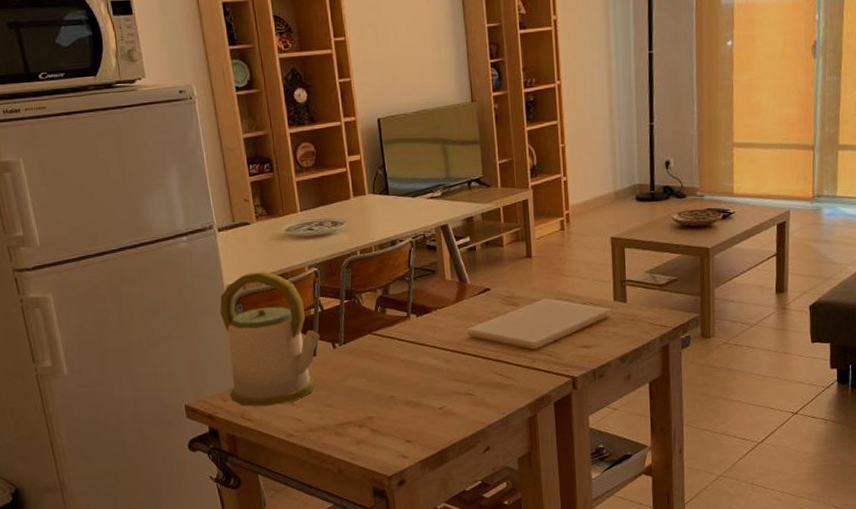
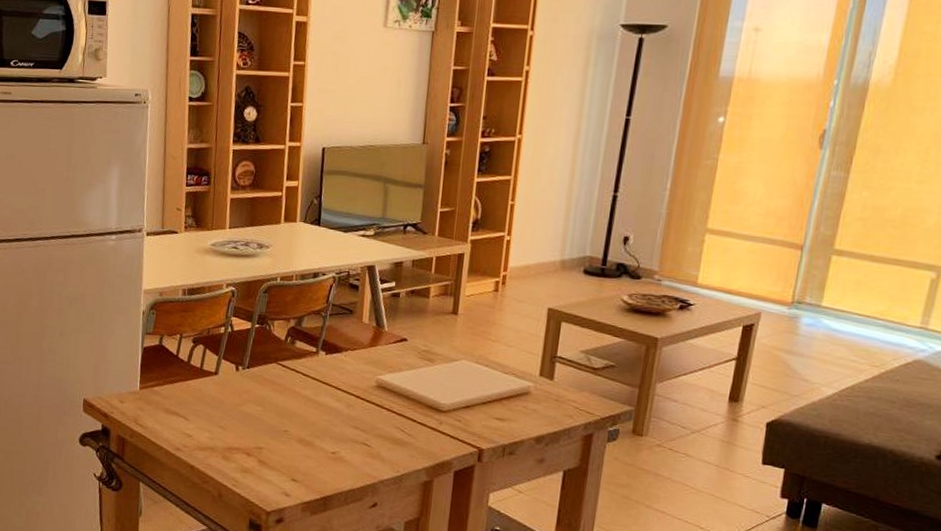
kettle: present [220,271,320,407] -> none [128,280,226,417]

